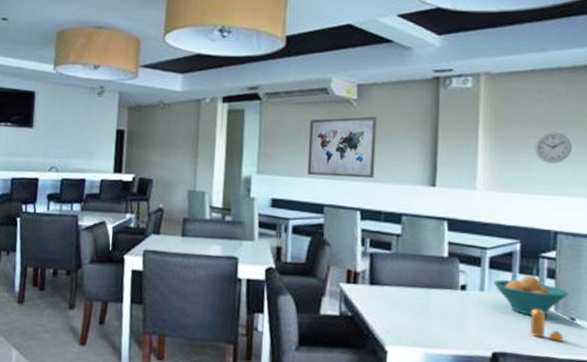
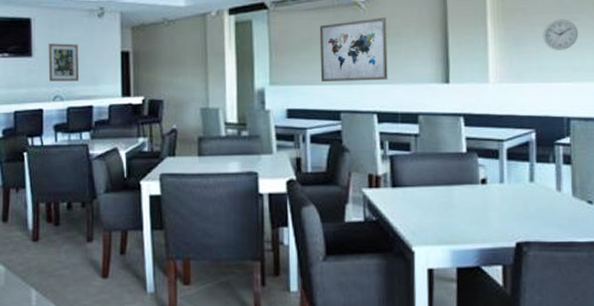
wall art: none [47,116,77,155] -> present [48,43,79,82]
fruit bowl: present [492,275,569,316] -> none [511,163,585,203]
pepper shaker: present [529,308,563,343] -> none [550,195,583,227]

